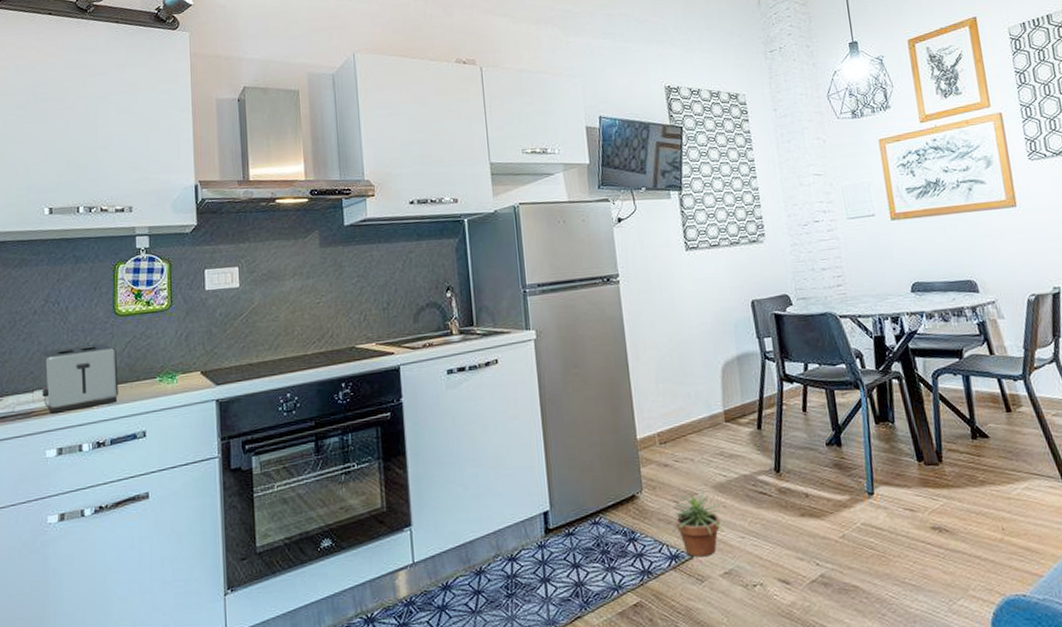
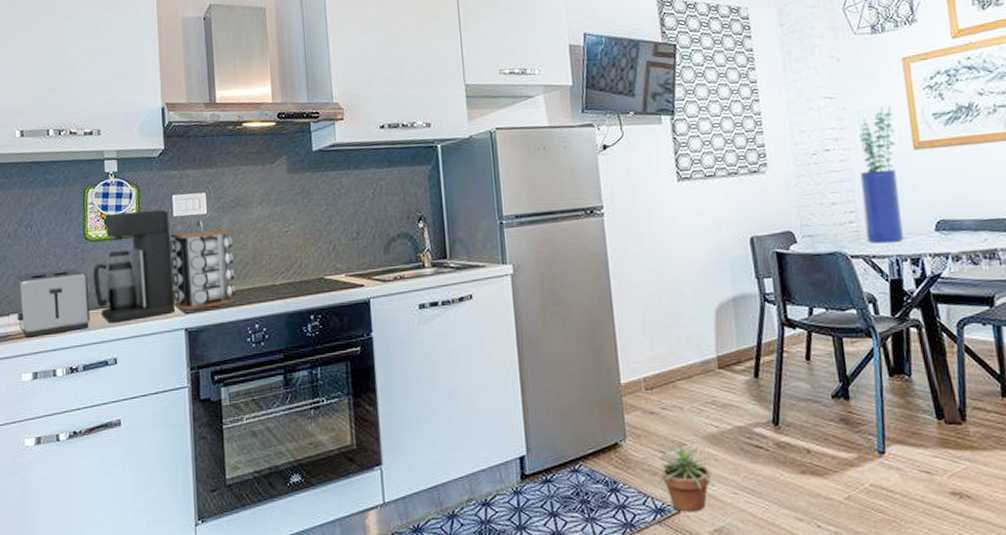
coffee maker: none [123,284,206,397] -> present [93,209,174,323]
spice rack: none [202,293,268,383] -> present [170,219,236,311]
vase: none [844,181,884,305] -> present [859,105,904,244]

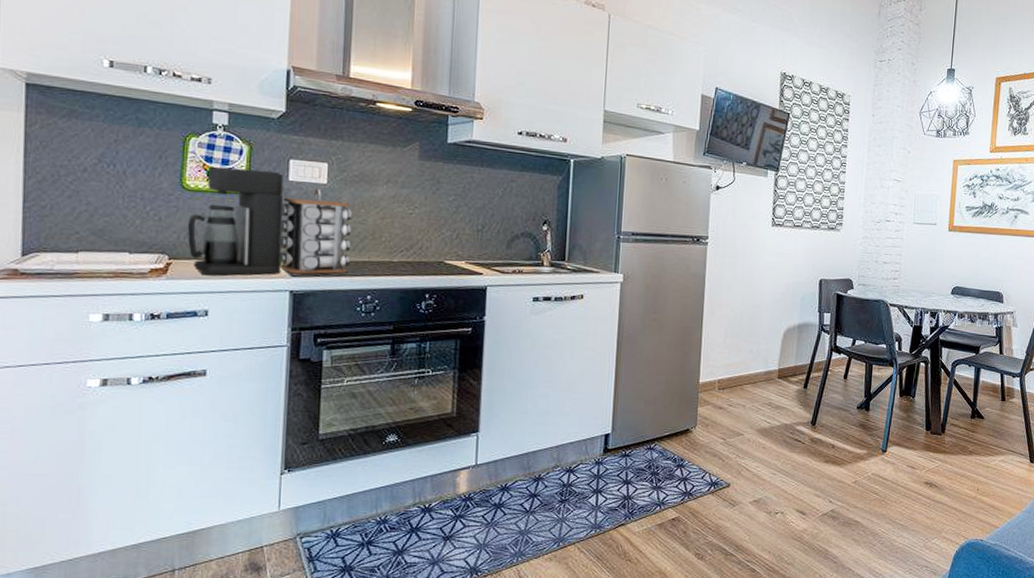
toaster: present [14,269,90,338] -> none [88,212,181,279]
potted plant: present [658,438,714,512] -> none [716,430,763,486]
vase: present [859,105,904,244] -> none [903,194,939,300]

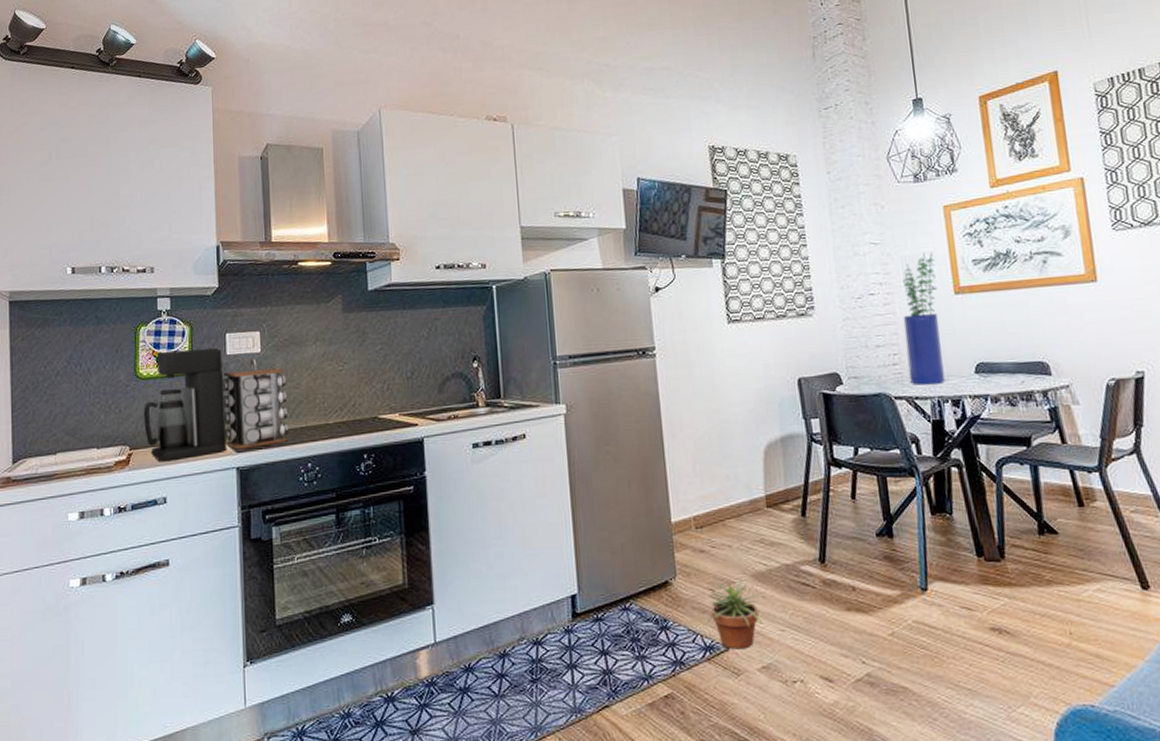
potted plant: none [716,430,763,486] -> present [708,576,763,650]
vase: none [903,194,939,300] -> present [903,251,945,386]

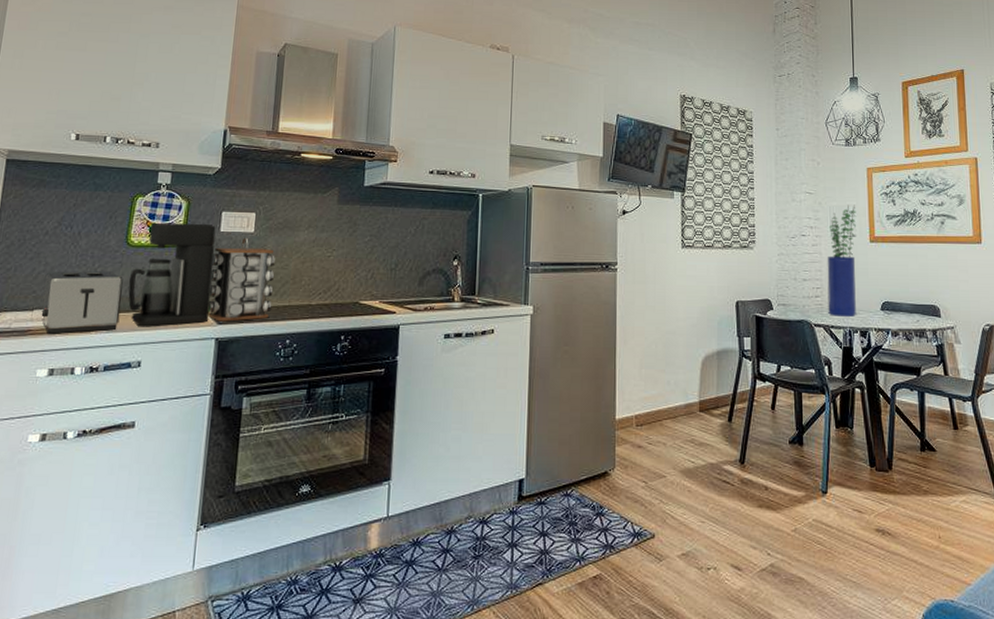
toaster: none [62,407,140,477] -> present [41,271,123,334]
potted plant: present [708,576,763,650] -> none [639,471,688,537]

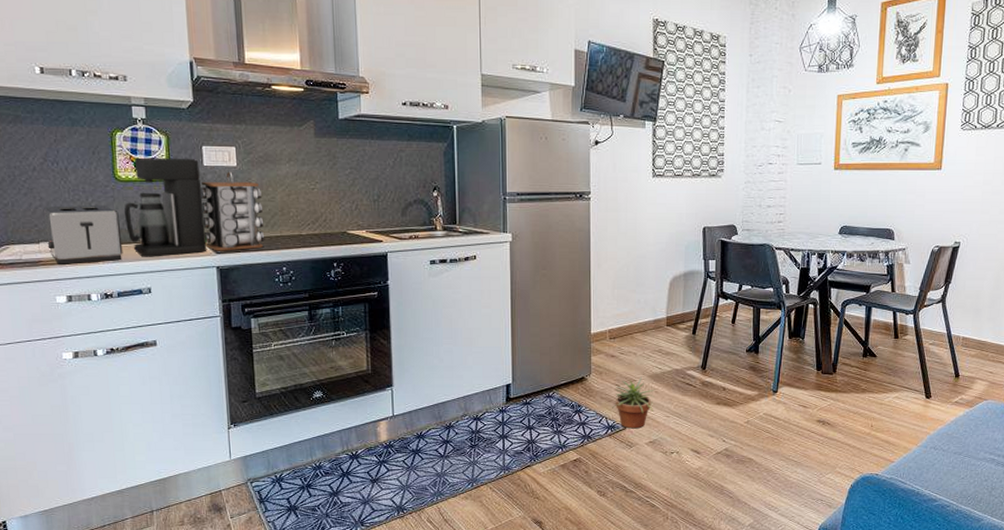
potted plant: none [639,471,688,537] -> present [612,376,656,429]
vase: present [827,204,857,318] -> none [789,132,824,241]

